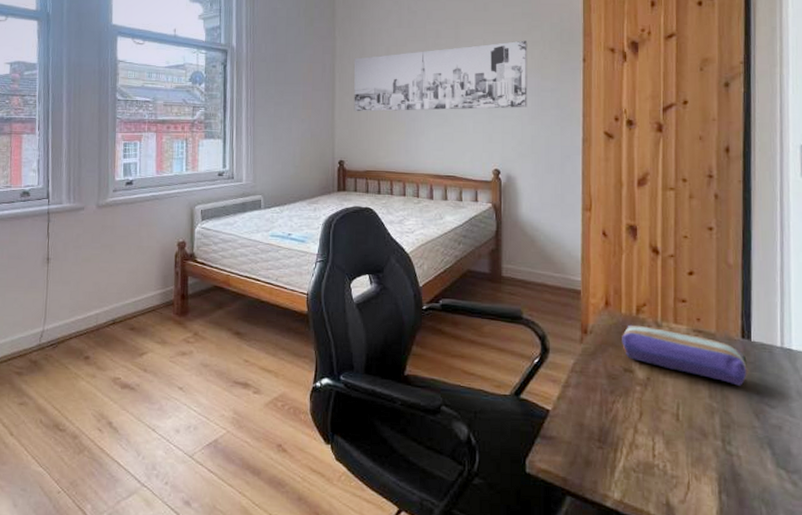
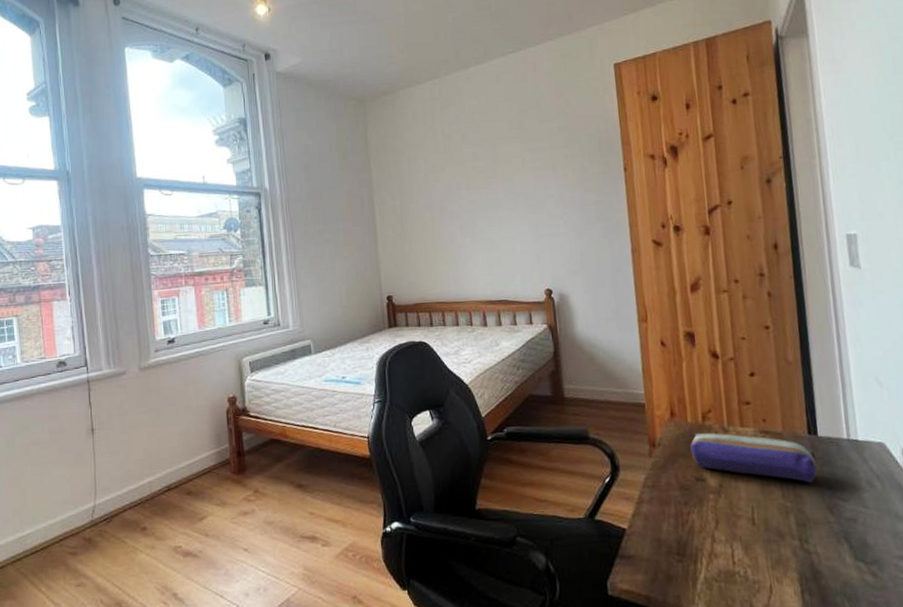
wall art: present [353,40,528,112] -> none [392,155,573,244]

